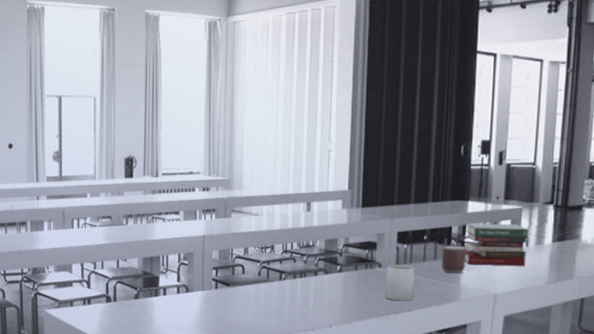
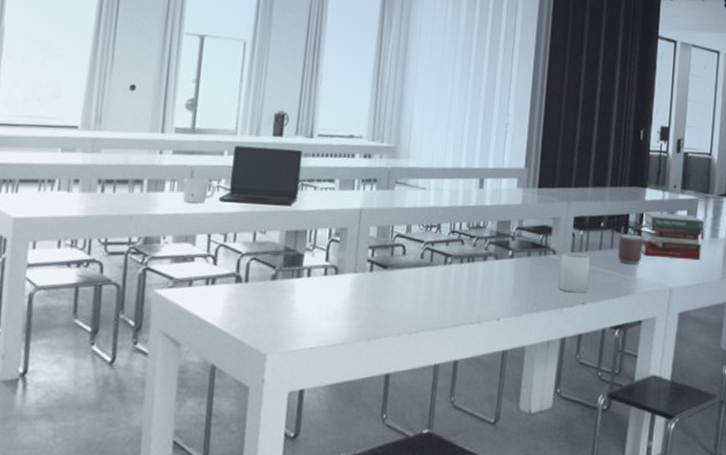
mug: none [57,217,84,238] -> present [182,177,216,203]
laptop: none [86,188,151,237] -> present [218,145,303,206]

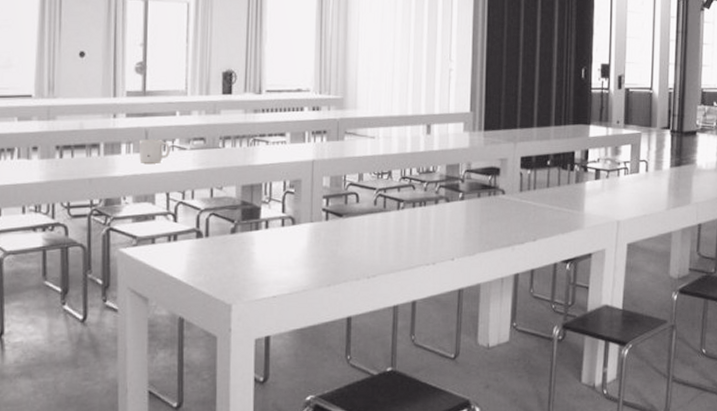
laptop: present [218,145,303,206] -> none [173,105,252,162]
mug: present [558,252,591,293] -> none [509,191,539,230]
mug: present [617,233,643,265] -> none [565,170,589,200]
books: present [641,211,704,261] -> none [587,148,648,193]

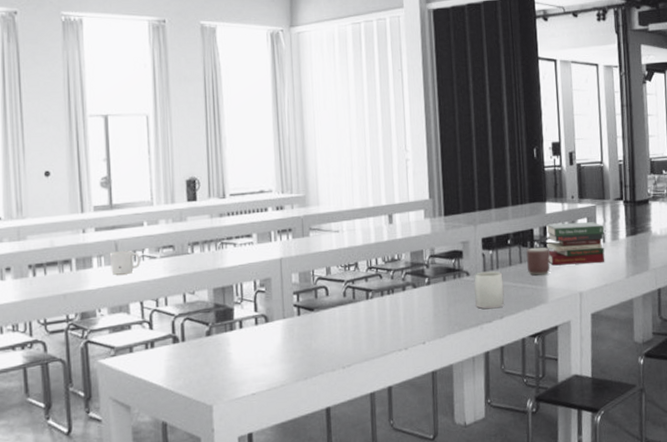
mug: none [509,191,539,230] -> present [474,271,505,309]
mug: none [565,170,589,200] -> present [526,247,551,276]
books: none [587,148,648,193] -> present [546,222,605,266]

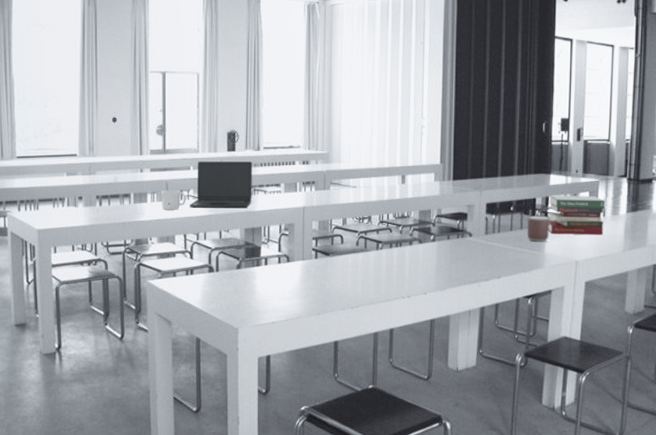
laptop: none [144,211,220,270] -> present [189,161,252,208]
mug: present [474,271,505,309] -> none [476,234,503,269]

